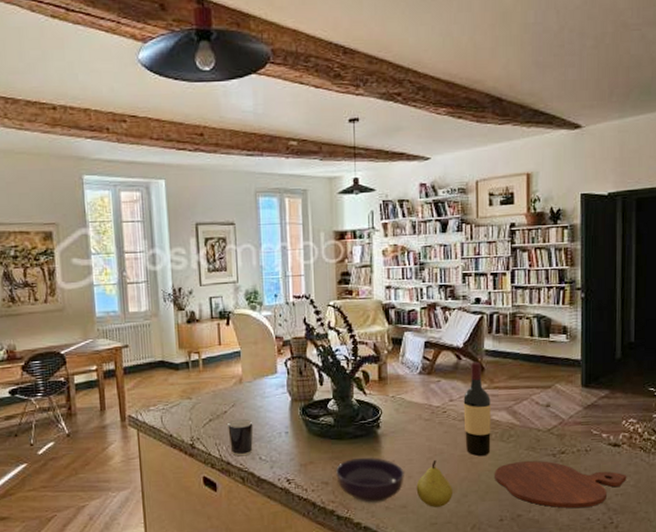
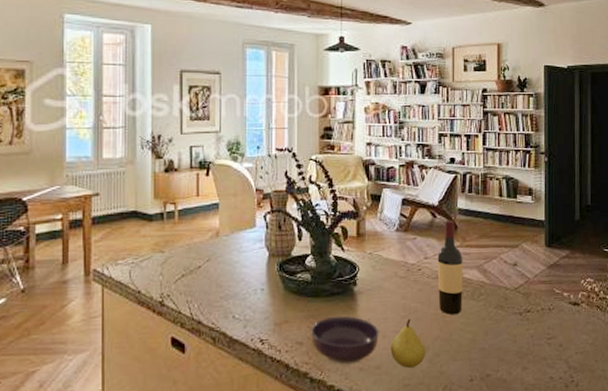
mug: present [228,419,254,457] -> none [201,274,228,315]
cutting board: present [495,461,627,509] -> none [466,319,586,367]

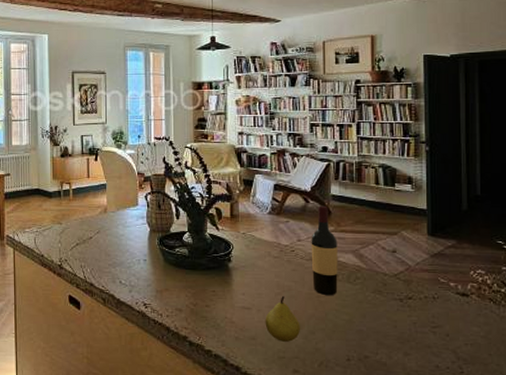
bowl: present [311,315,379,365] -> none [189,288,254,333]

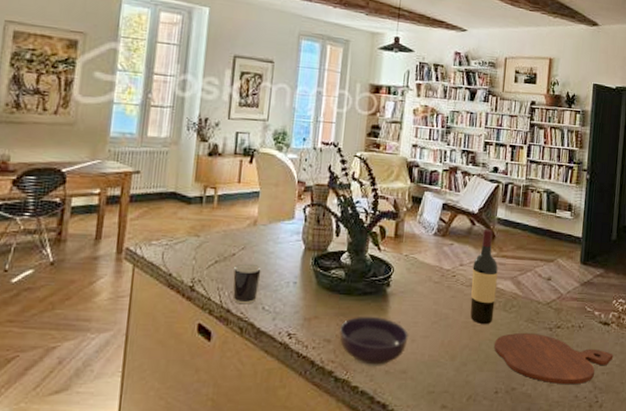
mug: none [92,245,115,279] -> present [232,263,262,305]
bowl: none [189,288,254,333] -> present [339,316,408,366]
fruit: present [265,295,300,342] -> none [417,324,453,375]
cutting board: none [342,304,477,355] -> present [494,333,613,385]

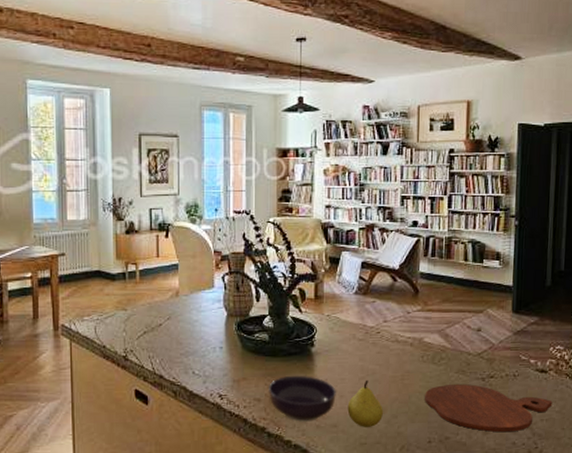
mug: present [232,263,262,305] -> none [162,332,188,370]
fruit: none [417,324,453,375] -> present [347,379,383,427]
wine bottle: present [470,228,498,324] -> none [397,284,424,377]

